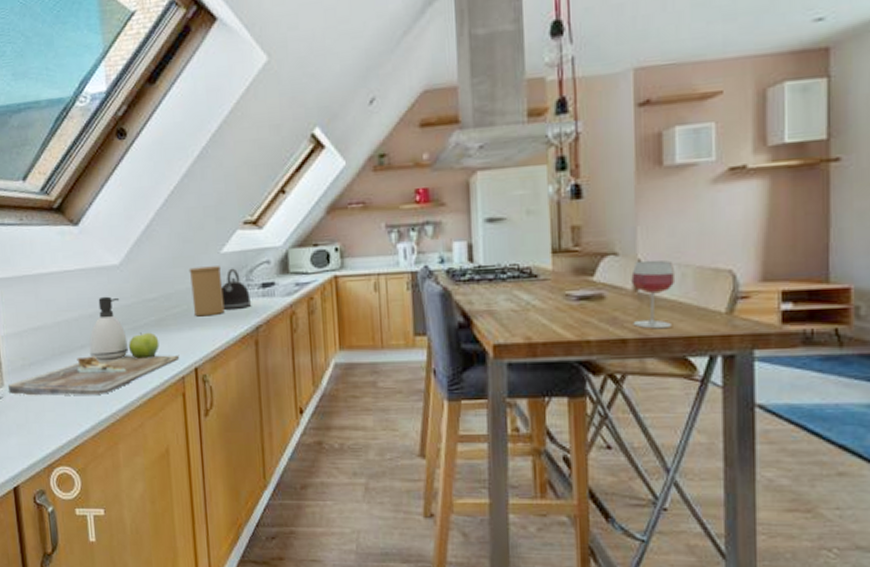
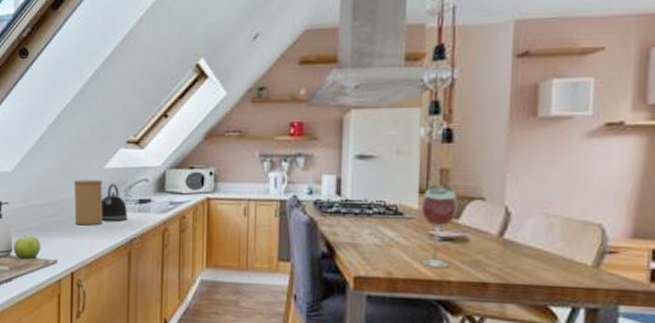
wineglass: none [555,243,591,328] -> present [420,184,458,267]
wineglass: present [631,260,676,329] -> none [495,207,543,277]

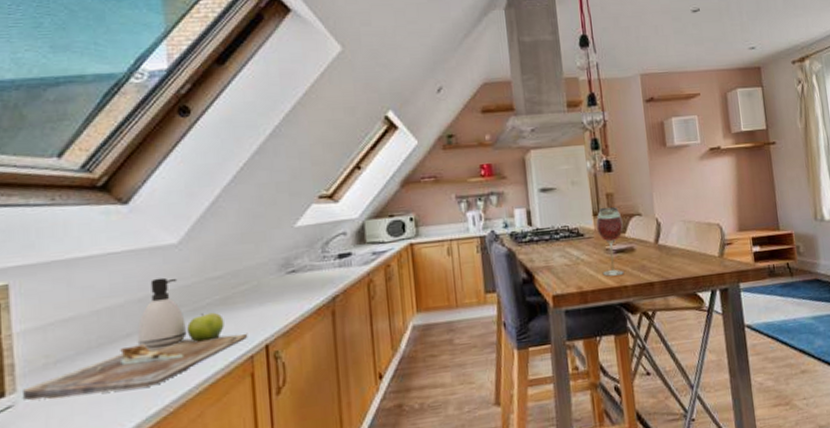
canister: present [73,180,103,226] -> none [259,239,299,292]
kettle: present [102,183,128,222] -> none [295,241,328,284]

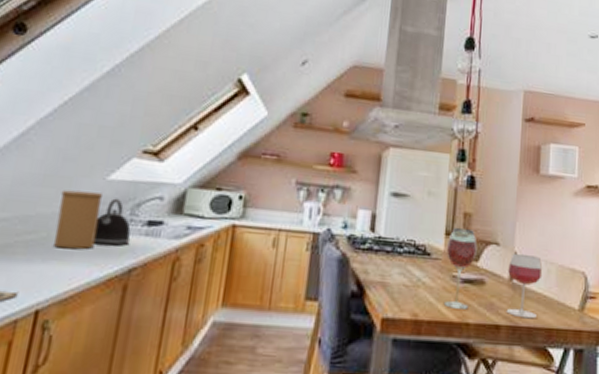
canister: none [259,239,299,292] -> present [54,190,104,250]
kettle: none [295,241,328,284] -> present [93,198,131,247]
wineglass: none [652,218,684,273] -> present [506,253,543,319]

